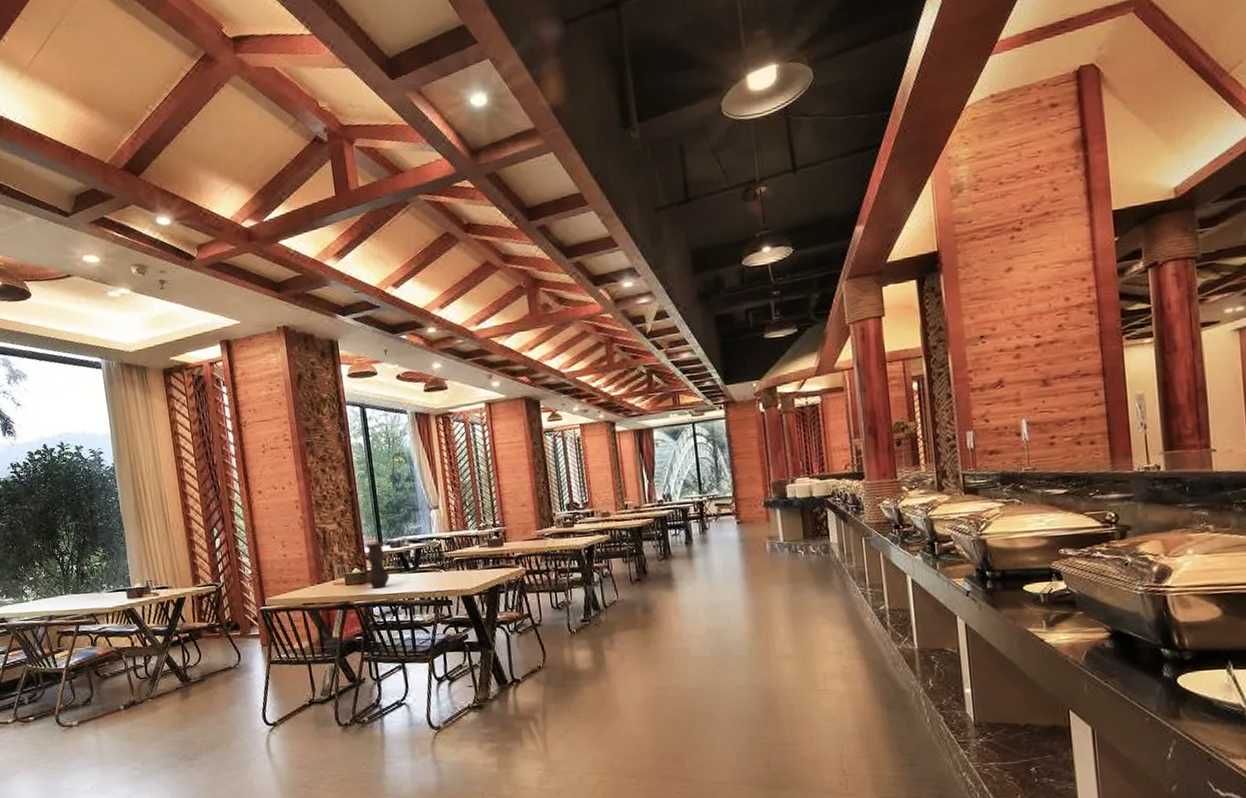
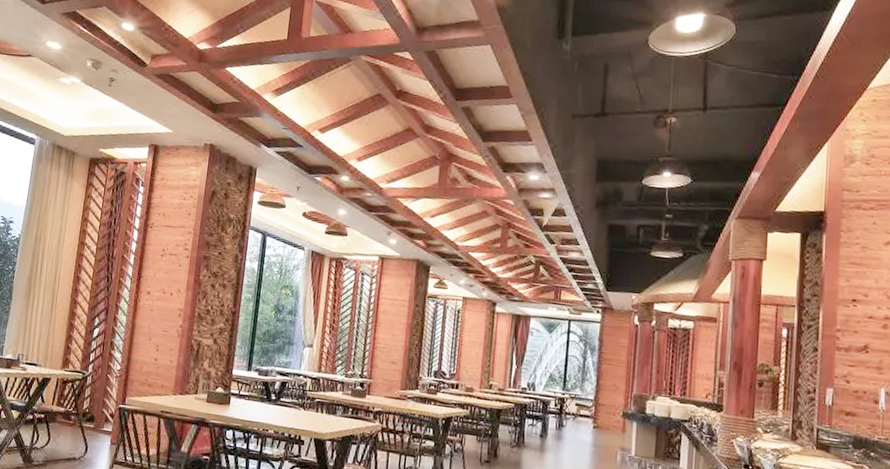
vase: present [365,542,390,589] -> none [228,366,253,413]

